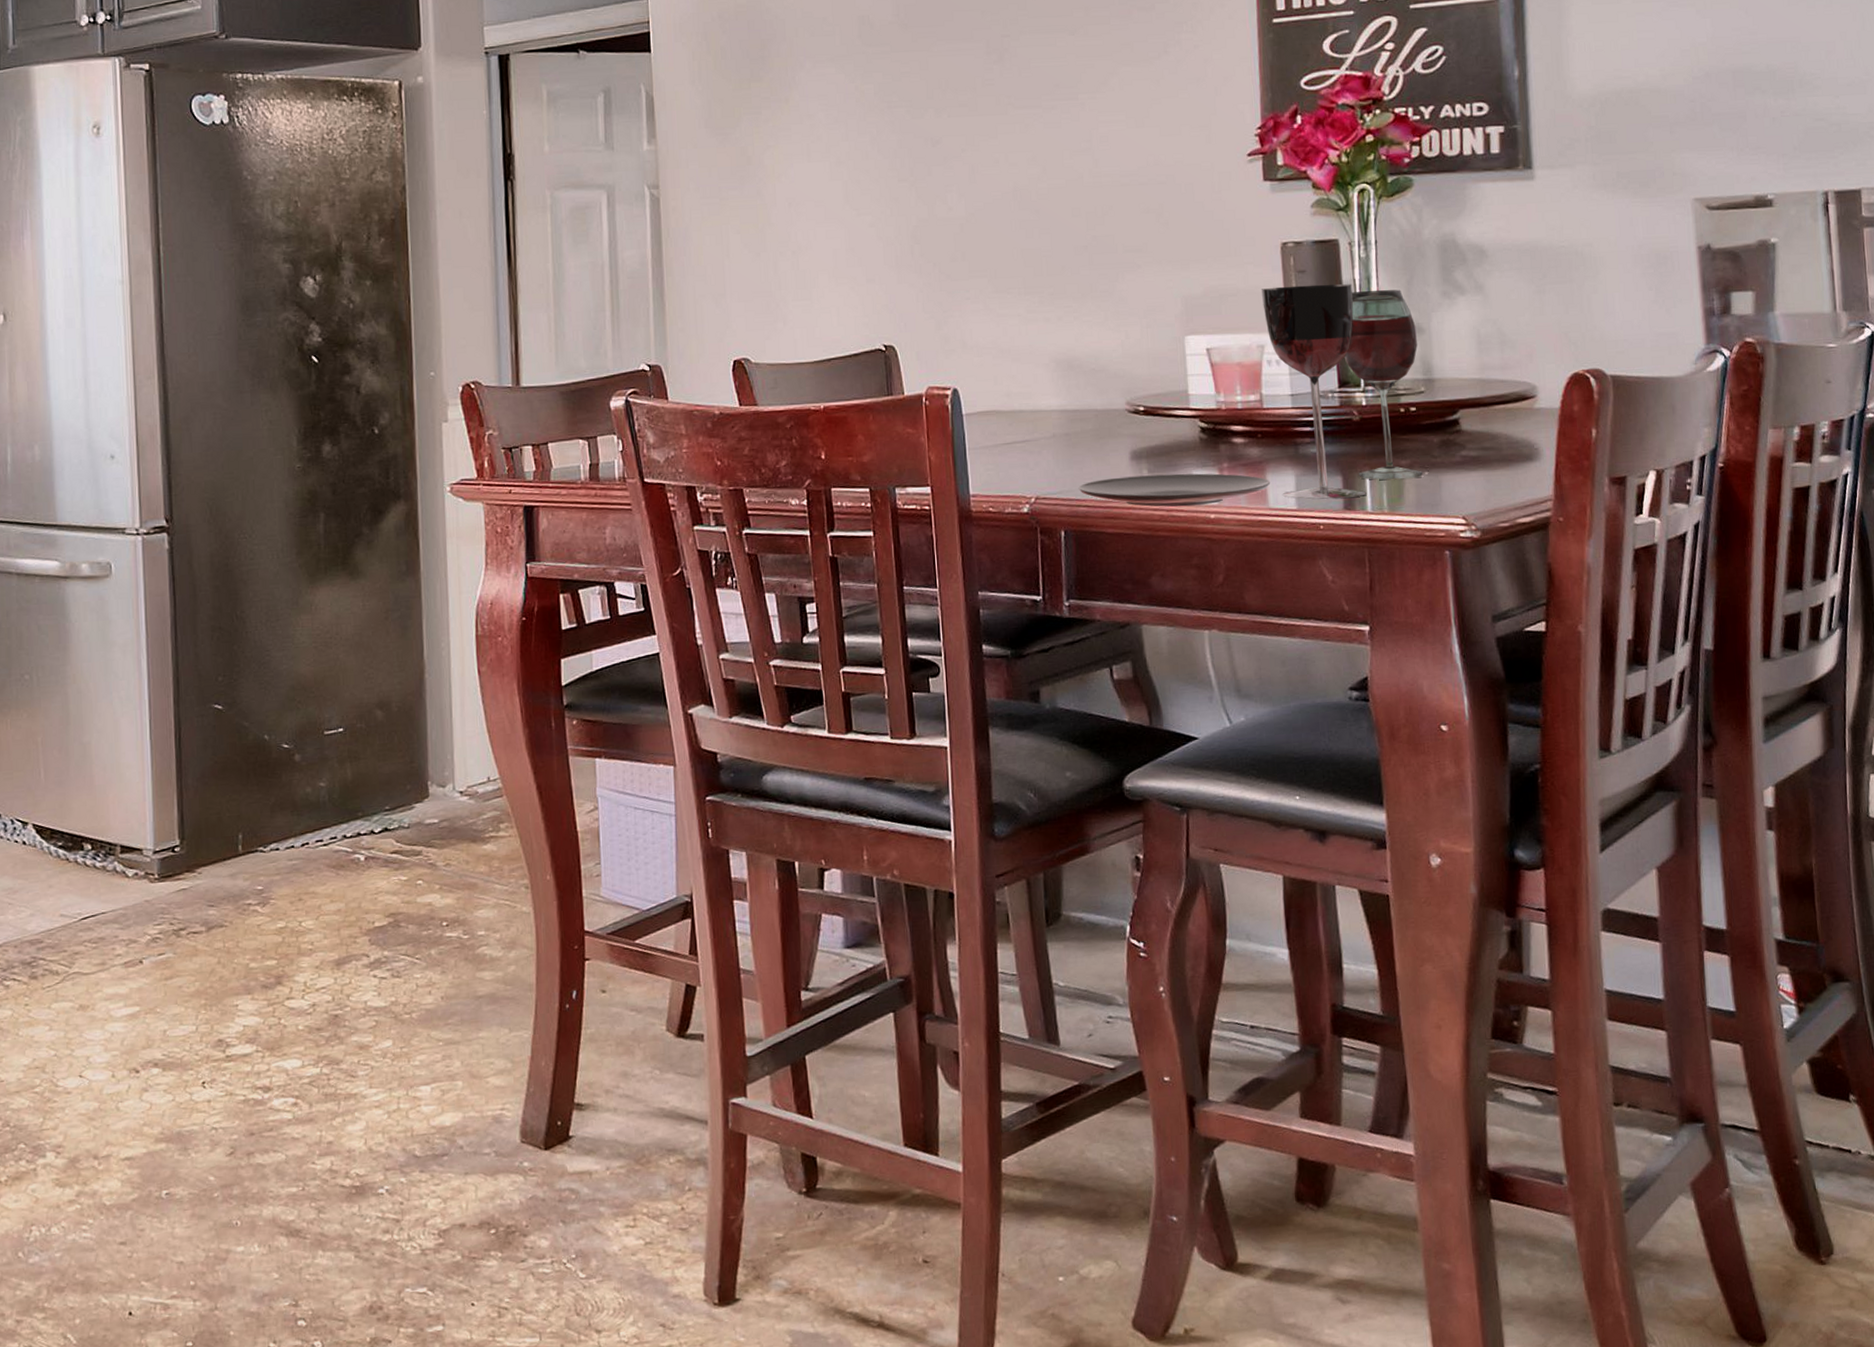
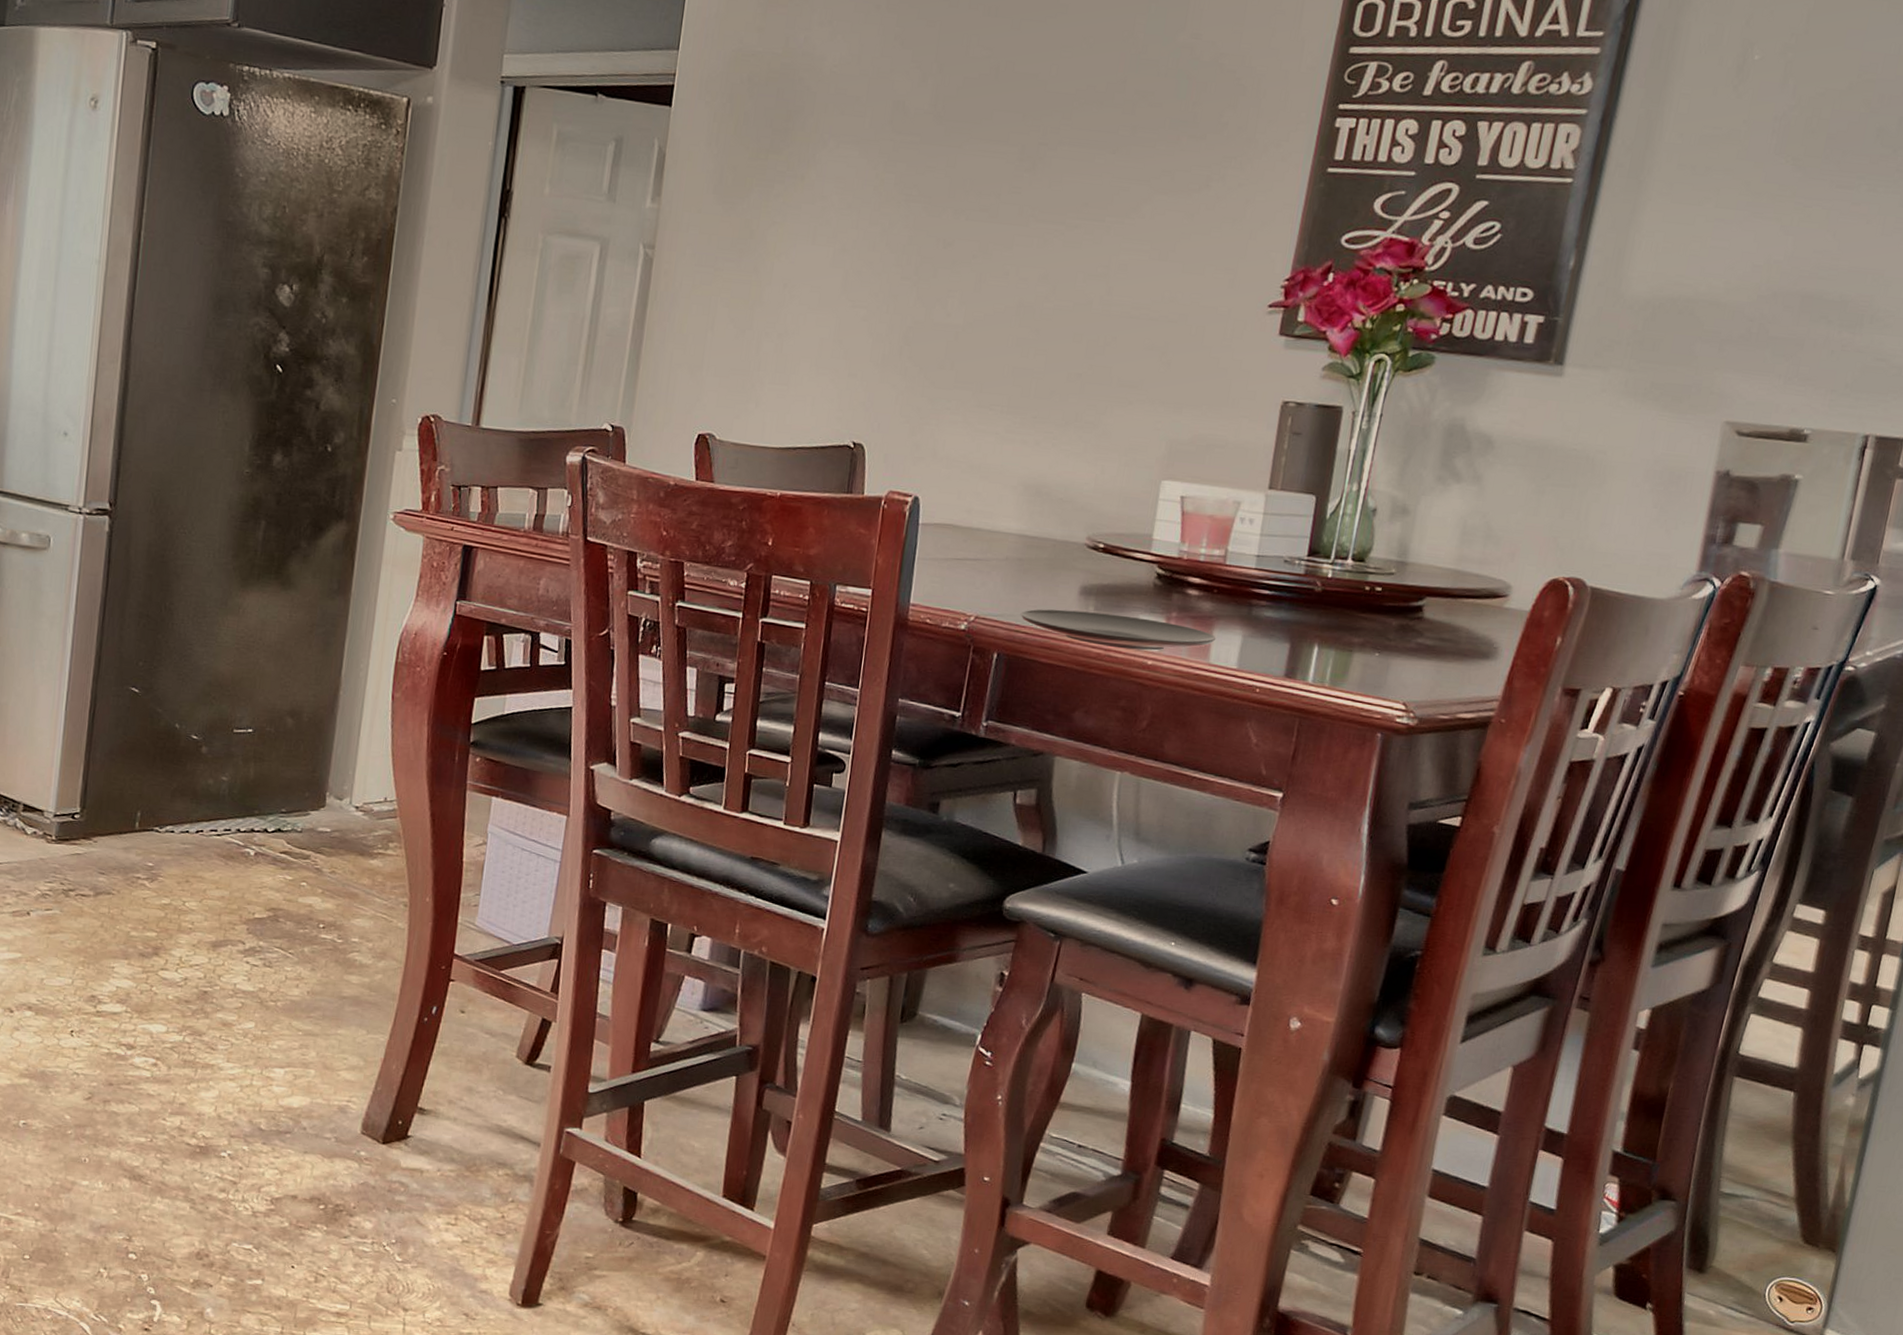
wineglass: present [1260,284,1367,500] -> none [1224,445,1347,667]
wineglass: present [1344,289,1423,480] -> none [1307,462,1402,658]

